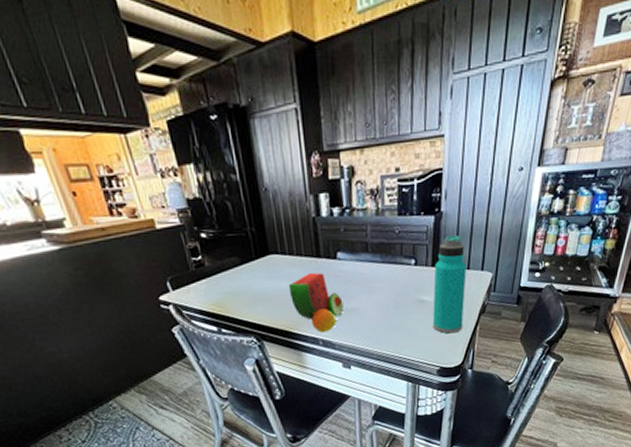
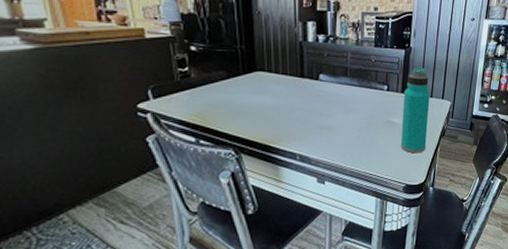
watermelon: present [288,272,344,333] -> none [271,90,322,148]

